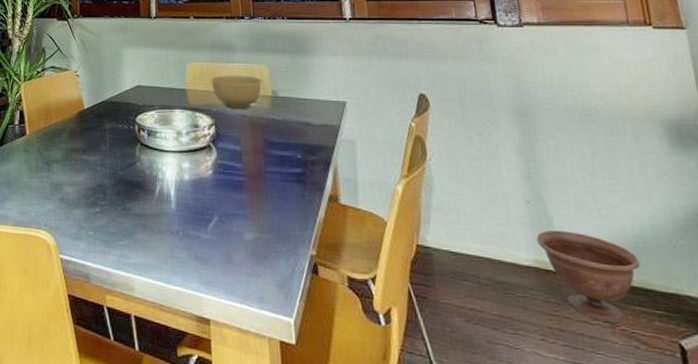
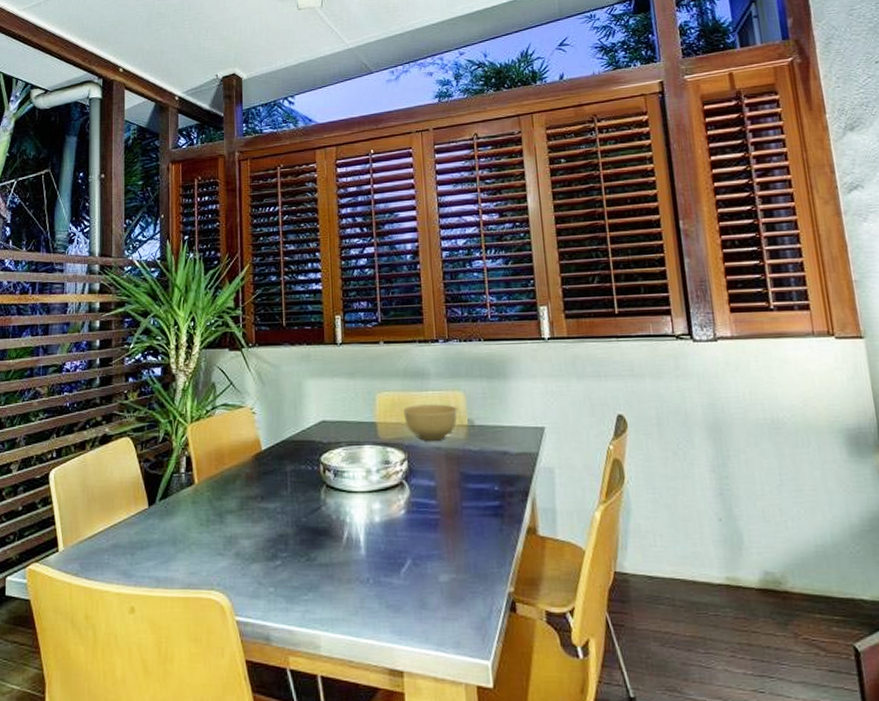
planter pot: present [536,229,641,323] -> none [727,545,822,633]

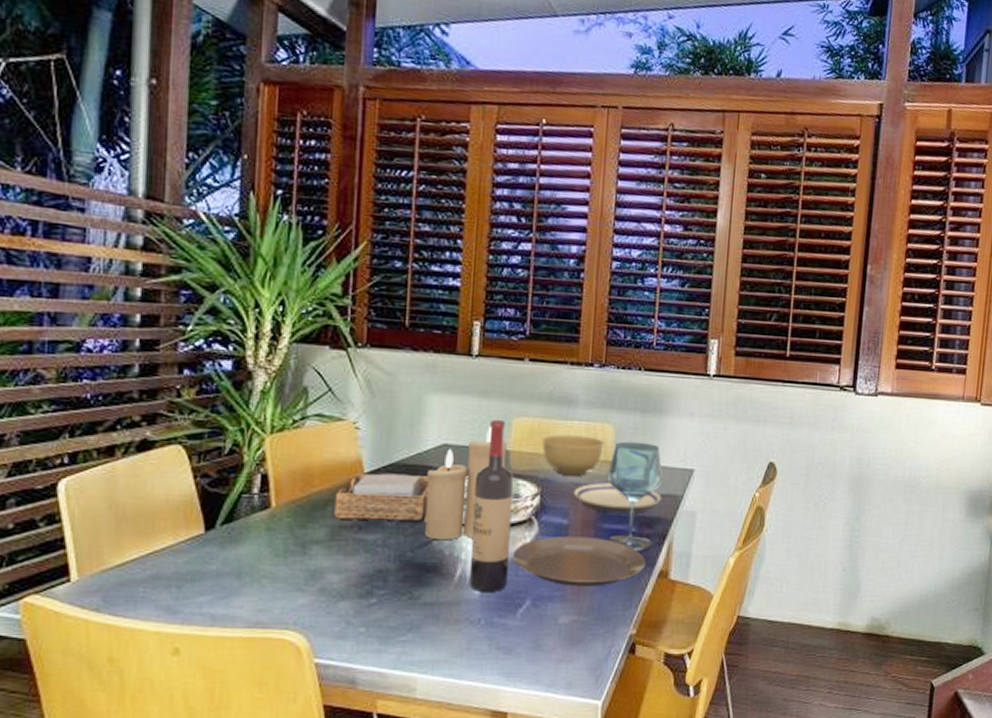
napkin holder: none [241,449,314,491] -> present [334,473,429,521]
candle: none [311,402,375,506] -> present [424,426,507,541]
wine bottle: none [350,396,389,552] -> present [469,420,514,592]
plate: none [390,496,514,545] -> present [512,536,646,587]
plate: none [436,445,518,473] -> present [573,483,662,513]
wine glass: none [464,405,517,509] -> present [607,441,664,551]

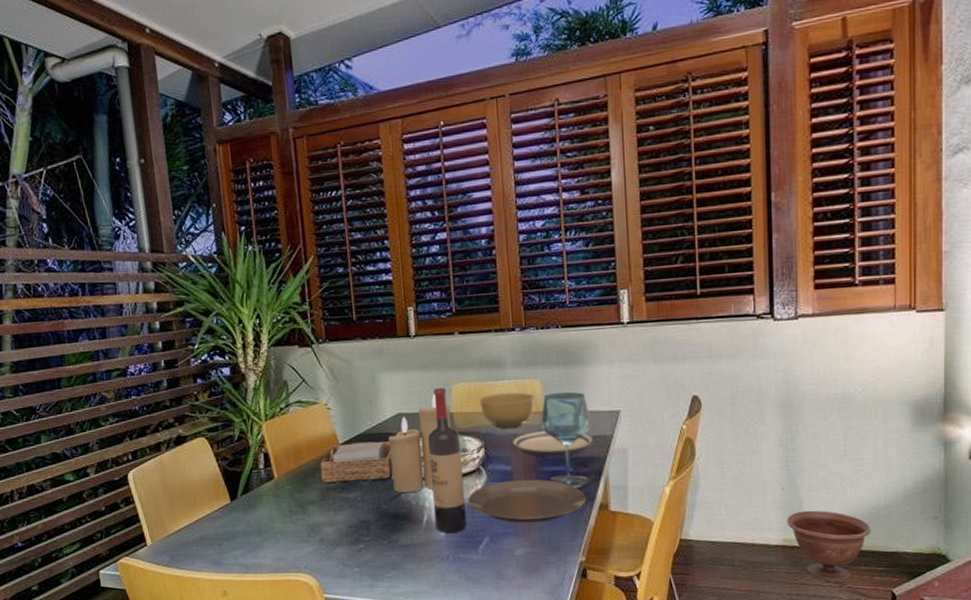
planter pot: none [843,594,920,672] -> present [787,510,872,583]

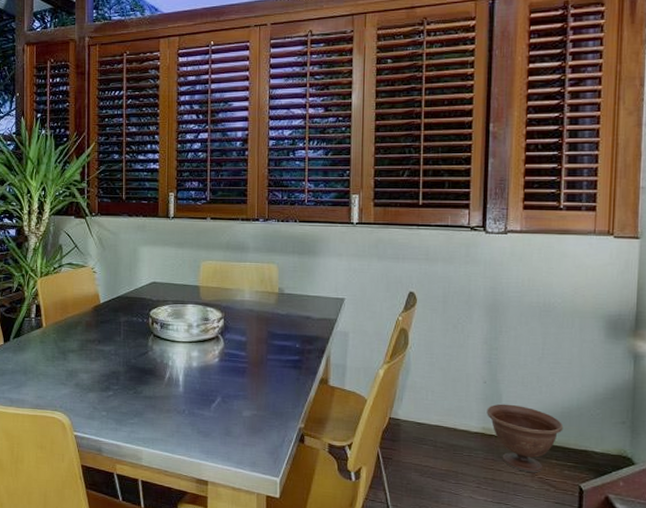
napkin holder: present [320,441,393,483] -> none [82,303,144,337]
candle: present [388,394,451,494] -> none [142,268,197,352]
wine bottle: present [427,388,467,533] -> none [175,264,204,390]
plate: present [468,479,587,523] -> none [205,349,309,389]
bowl: present [479,392,534,429] -> none [223,273,270,304]
plate: present [513,431,593,457] -> none [249,309,319,333]
wine glass: present [540,391,592,488] -> none [274,277,319,363]

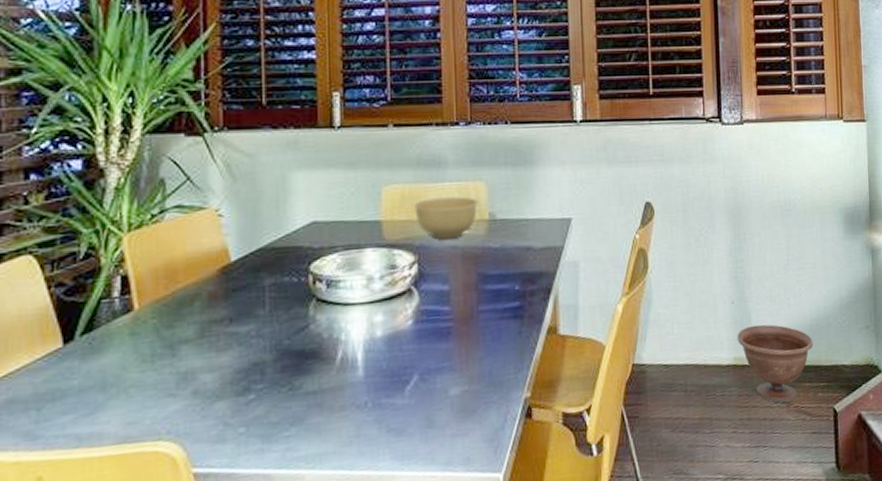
bowl: none [223,273,270,304] -> present [414,196,477,240]

